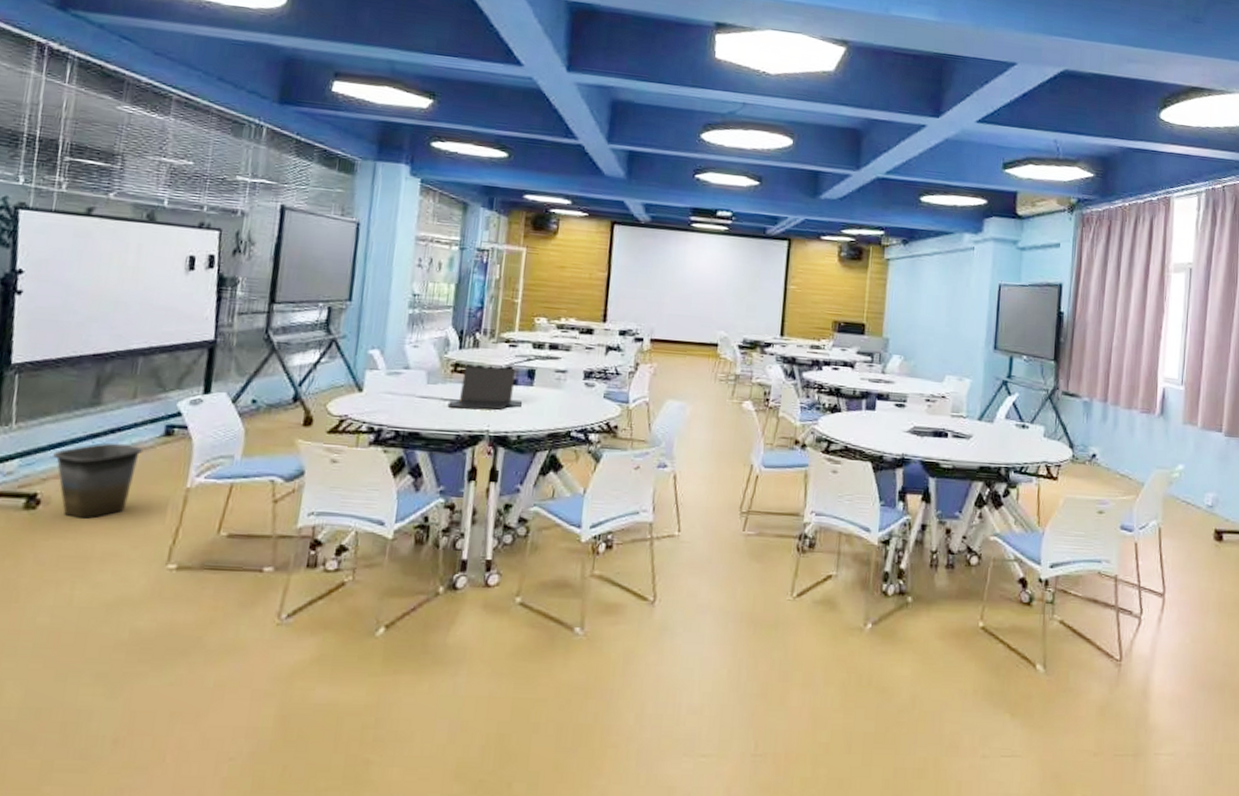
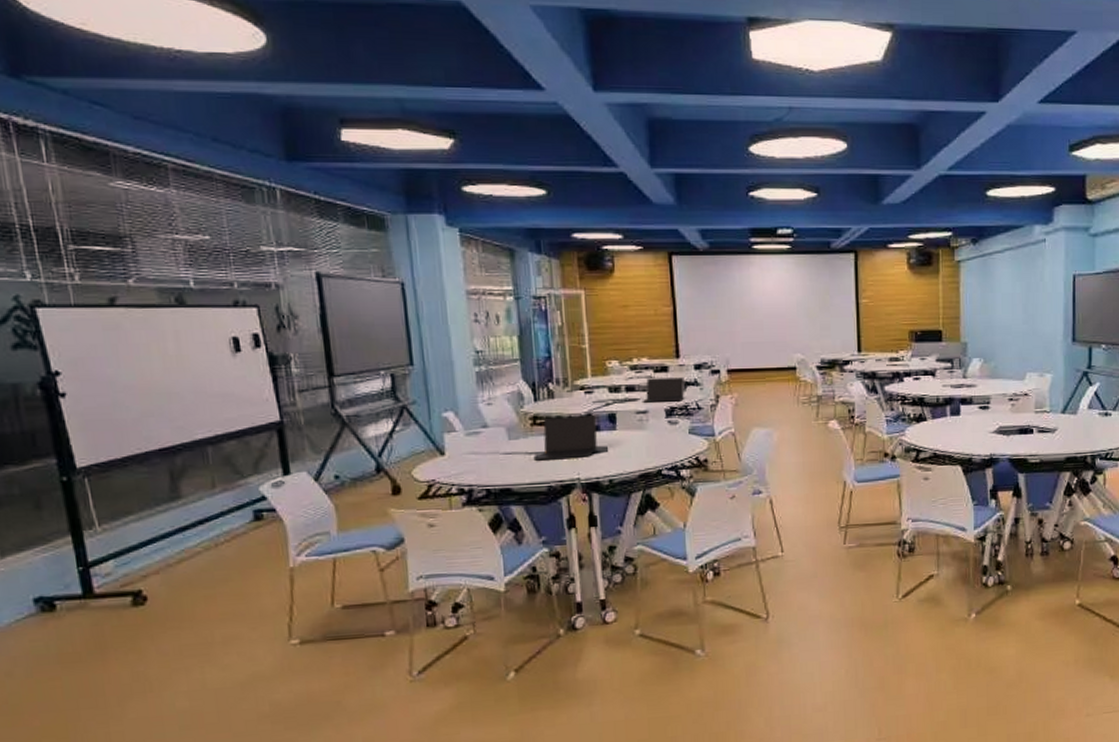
waste bin: present [53,442,144,519] -> none [147,532,237,609]
laptop: none [563,339,608,365] -> present [642,377,685,403]

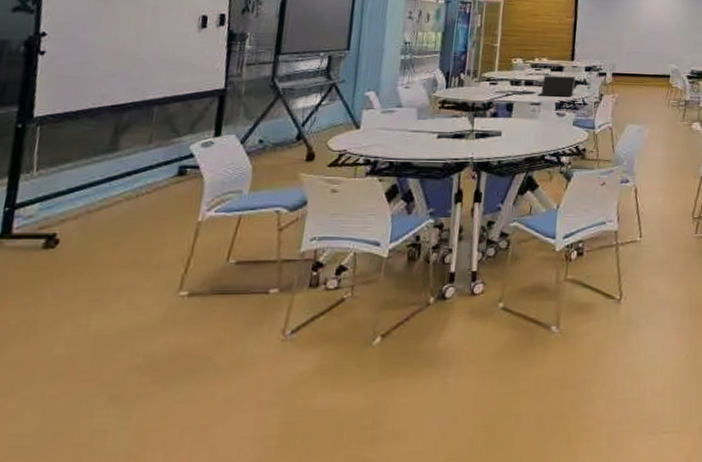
laptop: present [533,414,597,461] -> none [436,102,497,140]

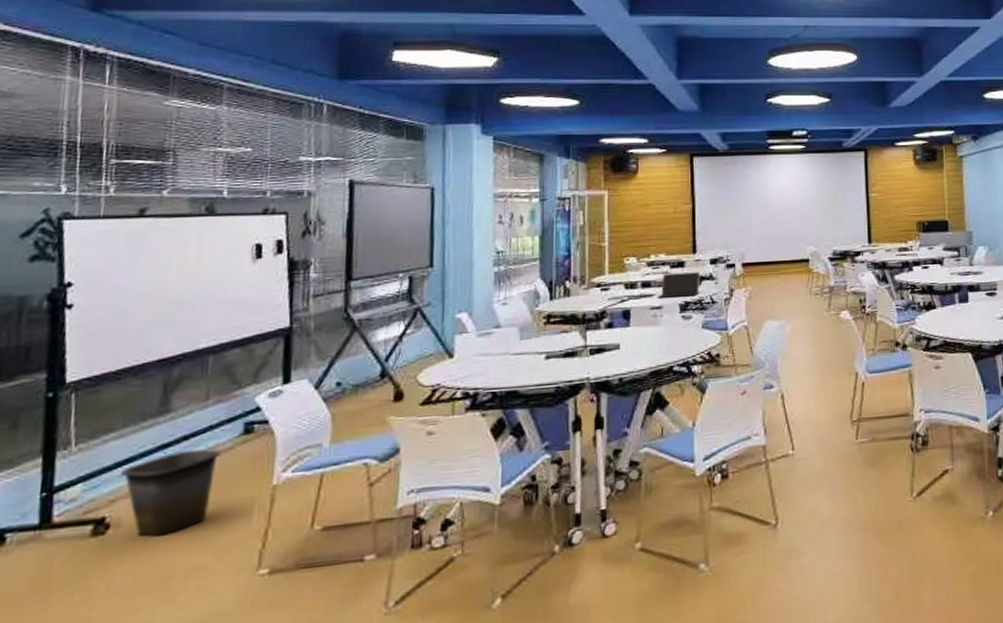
waste bin: none [72,184,158,254] -> present [120,448,222,537]

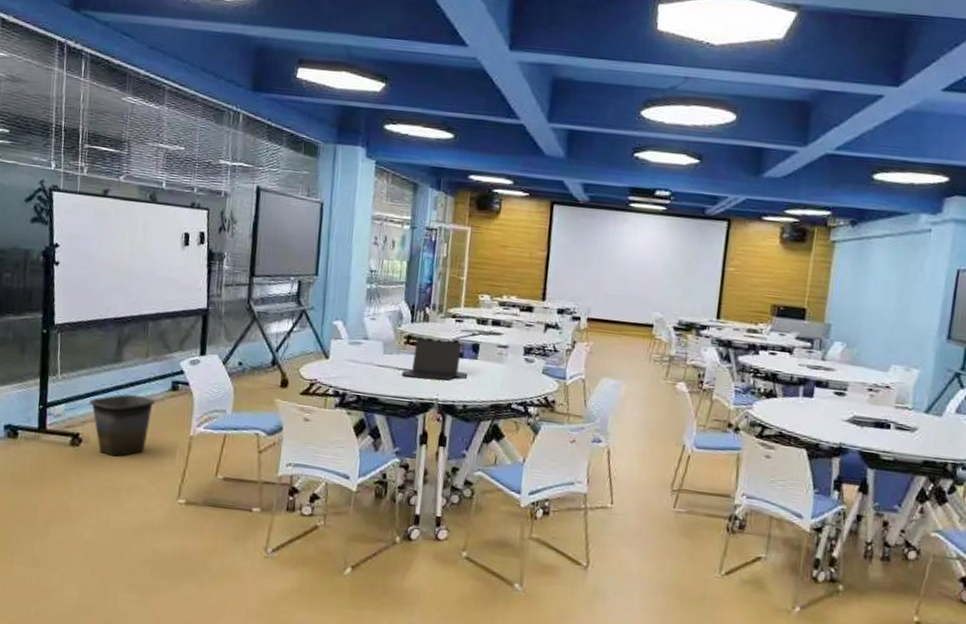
laptop: none [544,311,611,361] -> present [401,338,462,381]
laptop: present [657,272,700,298] -> none [504,315,547,342]

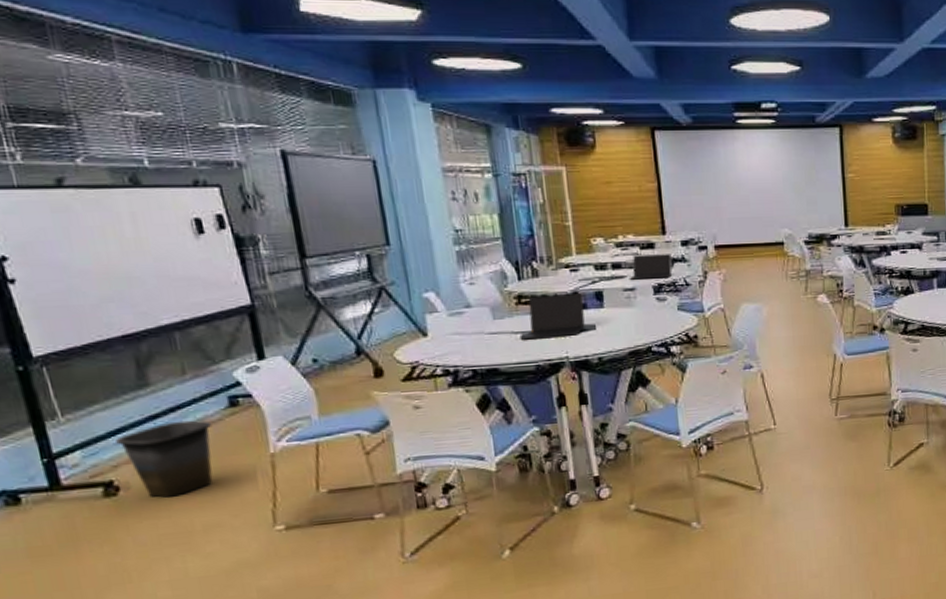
laptop: none [504,315,547,342] -> present [629,254,672,280]

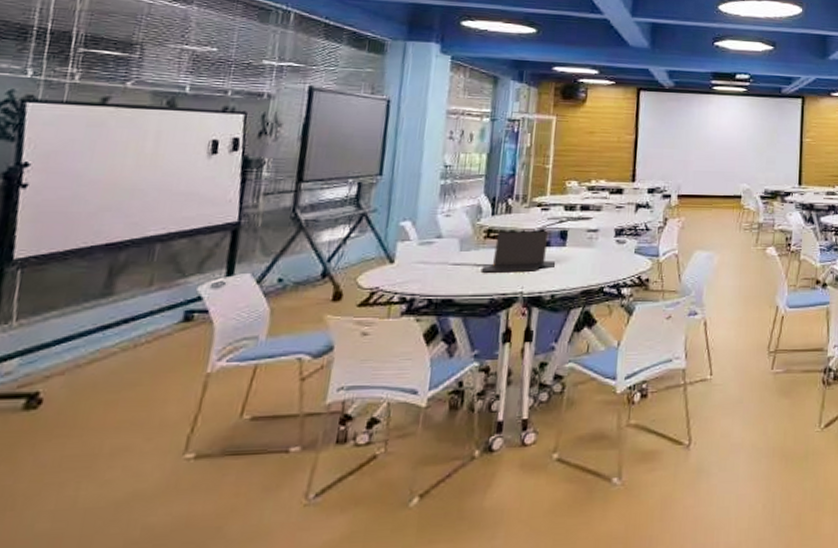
waste bin: present [115,420,213,498] -> none [58,333,160,414]
laptop: present [629,254,672,280] -> none [594,199,637,222]

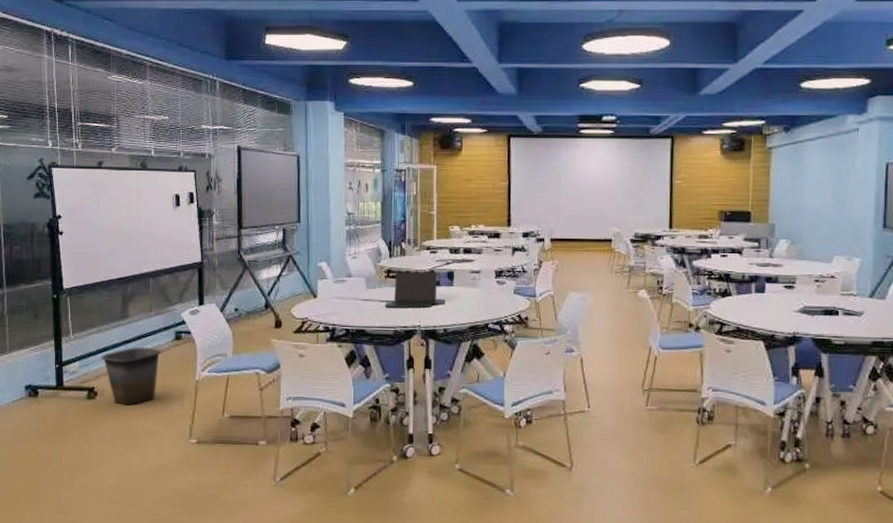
waste bin: none [58,333,160,414] -> present [101,347,162,405]

